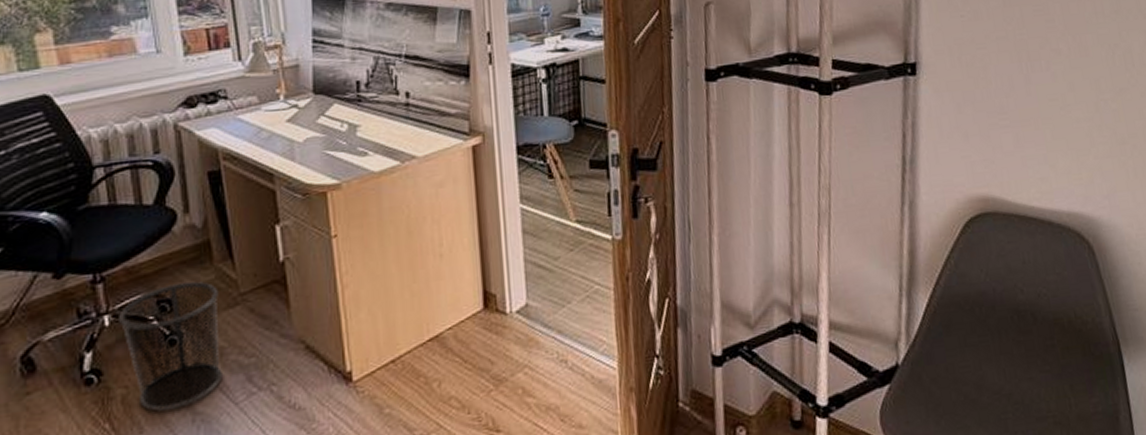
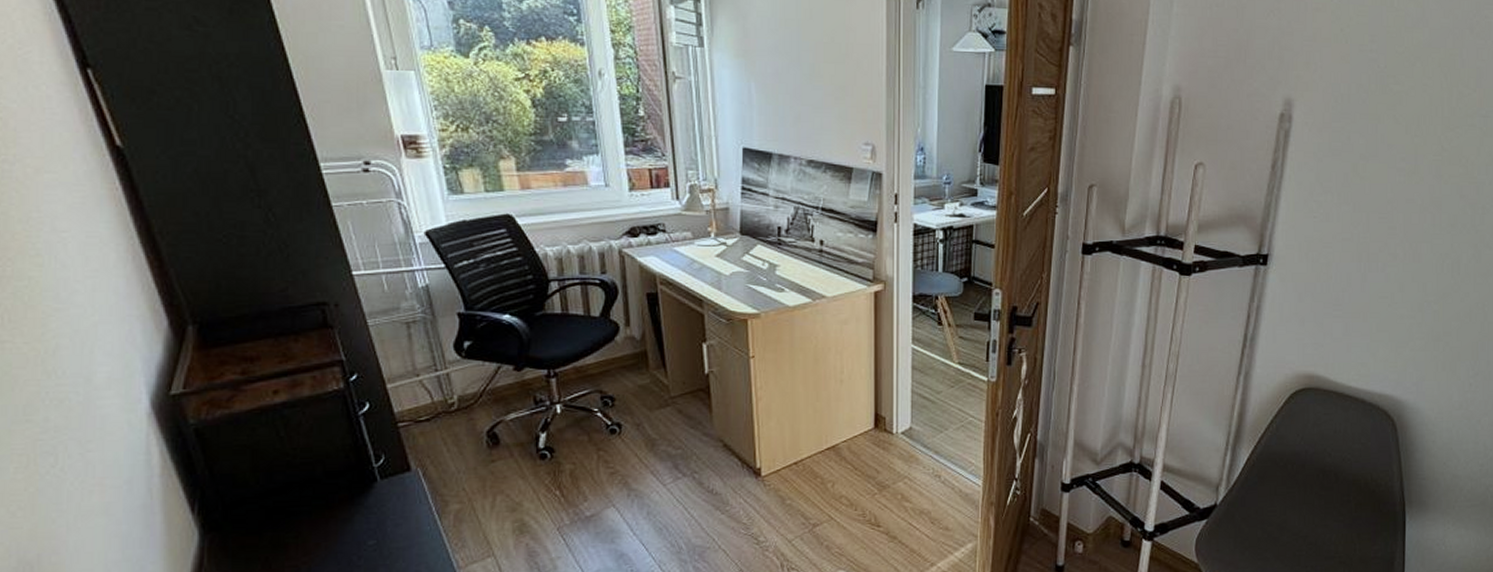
waste bin: present [119,281,223,411] -> none [569,383,654,485]

